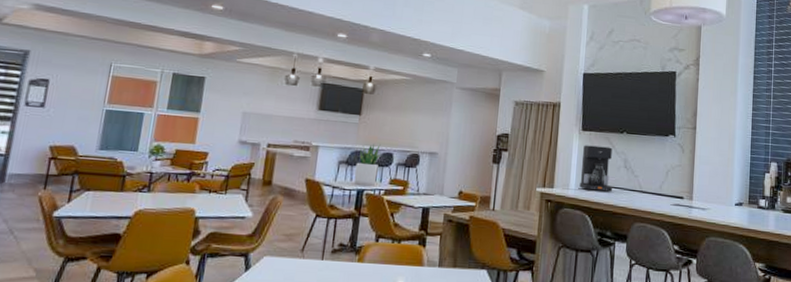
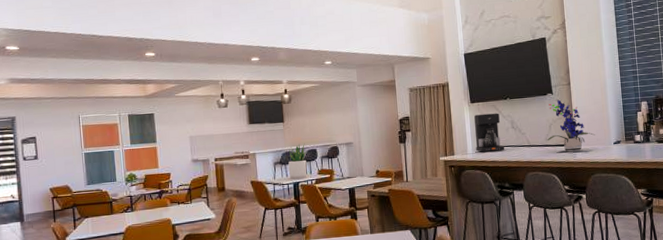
flower arrangement: none [662,144,716,208] -> present [547,99,595,153]

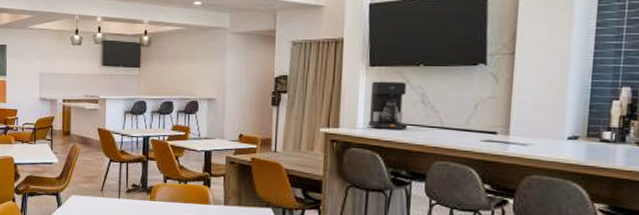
planter: present [288,143,307,180] -> none [139,94,162,133]
flower arrangement: present [547,99,595,153] -> none [469,73,541,143]

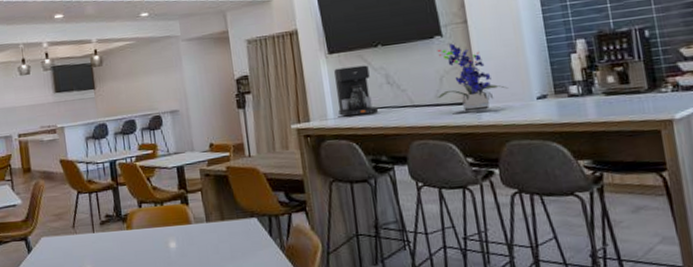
flower arrangement: none [469,73,541,143] -> present [437,43,508,113]

